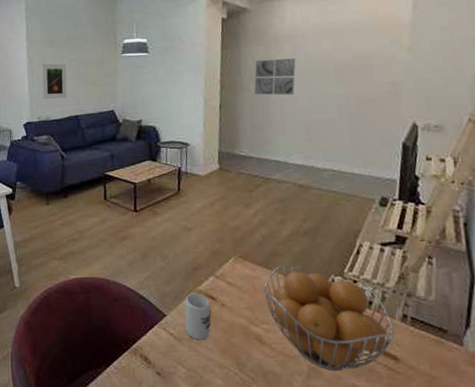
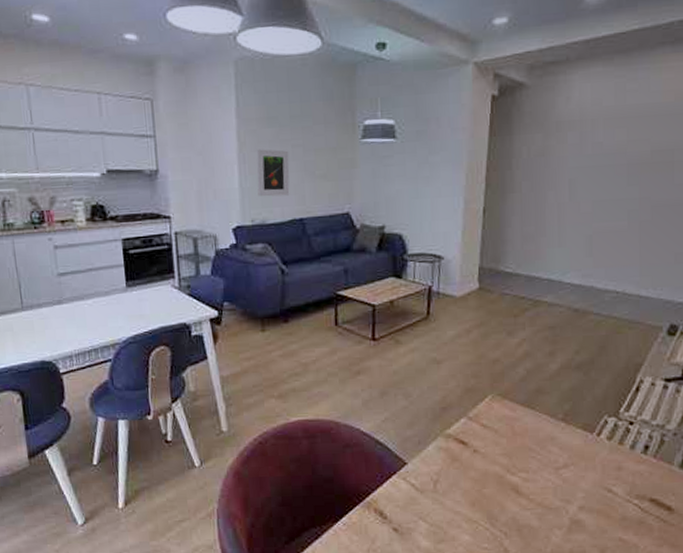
cup: present [185,293,212,341] -> none [429,437,461,492]
wall art: present [254,58,296,95] -> none [528,150,581,198]
fruit basket: present [263,264,395,371] -> none [524,403,672,524]

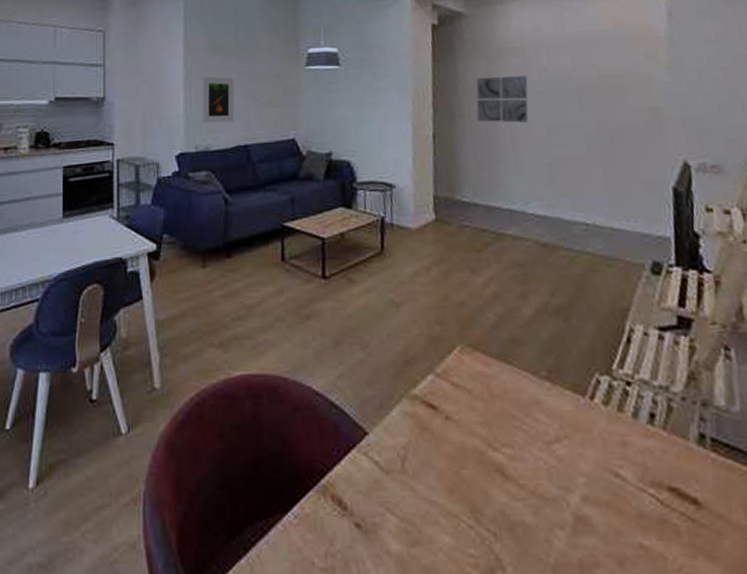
wall art: none [528,150,581,198] -> present [476,75,529,123]

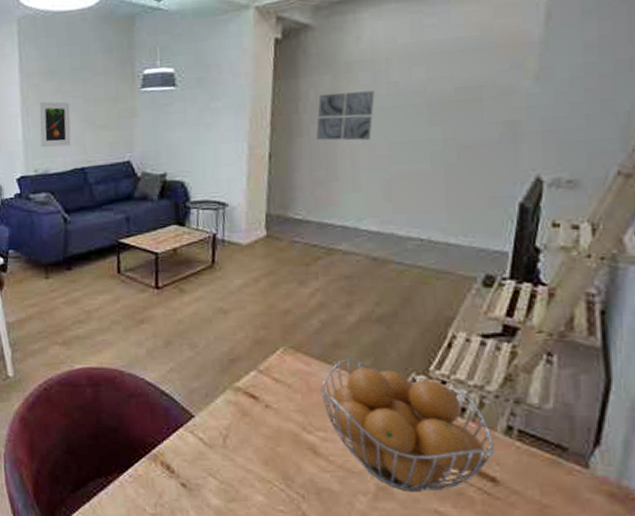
fruit basket: none [503,357,692,523] -> present [320,358,495,493]

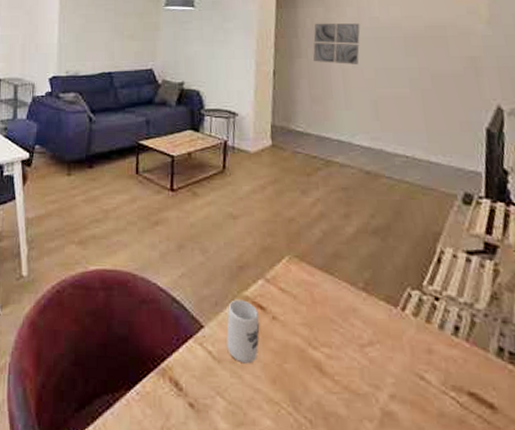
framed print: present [39,101,71,148] -> none [73,11,102,52]
cup: none [218,390,252,448] -> present [226,299,260,364]
fruit basket: present [320,358,495,493] -> none [324,270,490,420]

